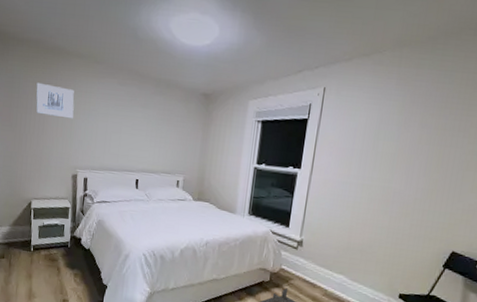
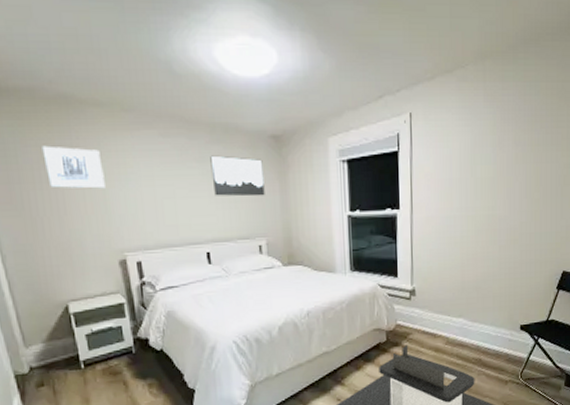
wall art: none [150,103,192,141] -> present [210,155,265,197]

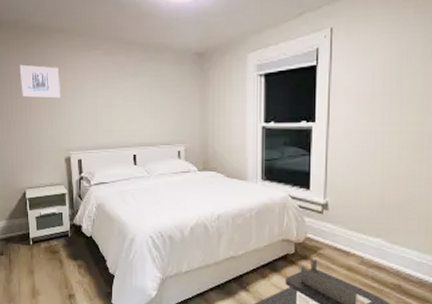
wall art: present [210,155,265,197] -> none [142,71,187,107]

